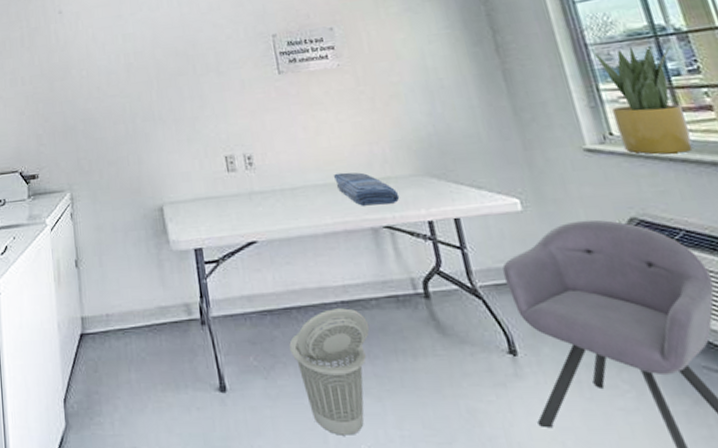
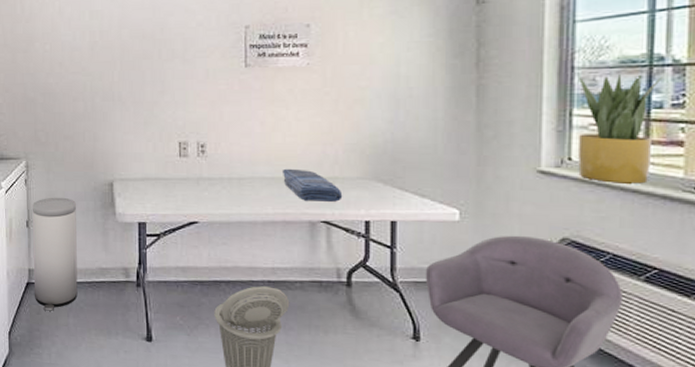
pedal bin: none [81,229,138,367] -> present [33,197,78,311]

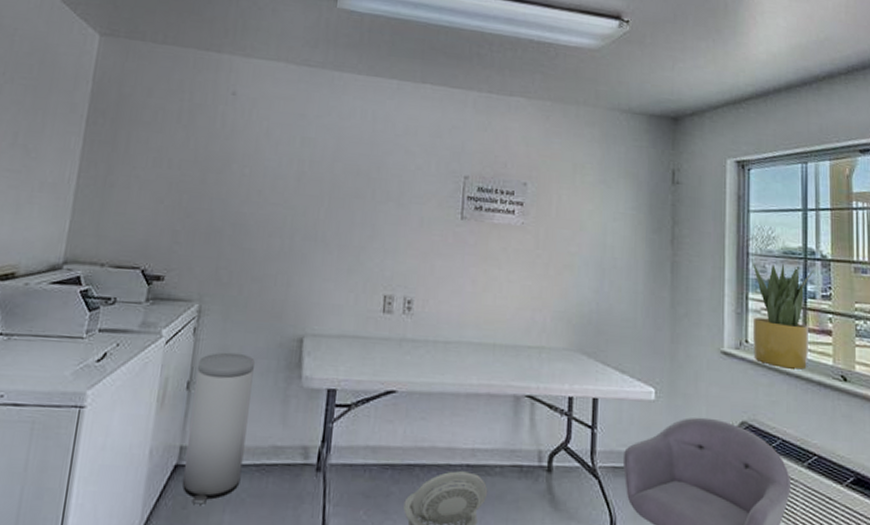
towel: present [281,168,343,202] -> none [489,334,549,374]

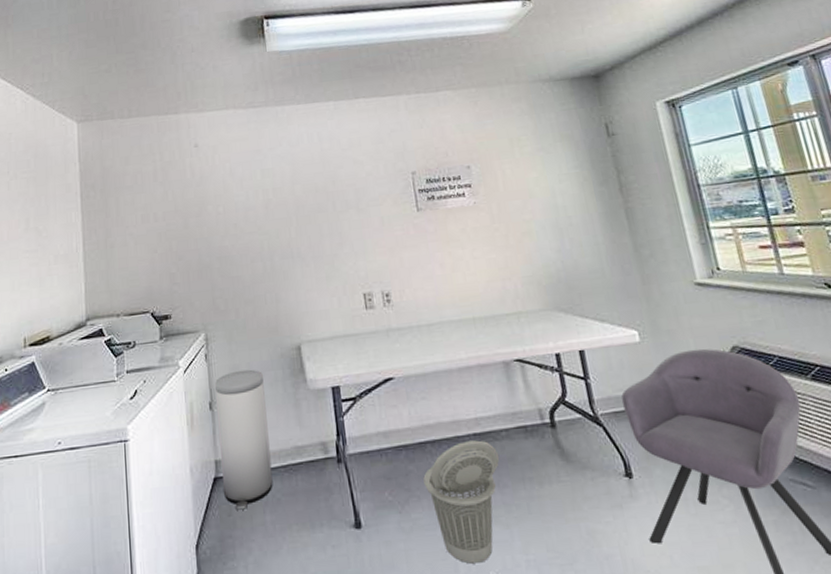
planter: present [752,263,816,370] -> none [706,185,787,287]

